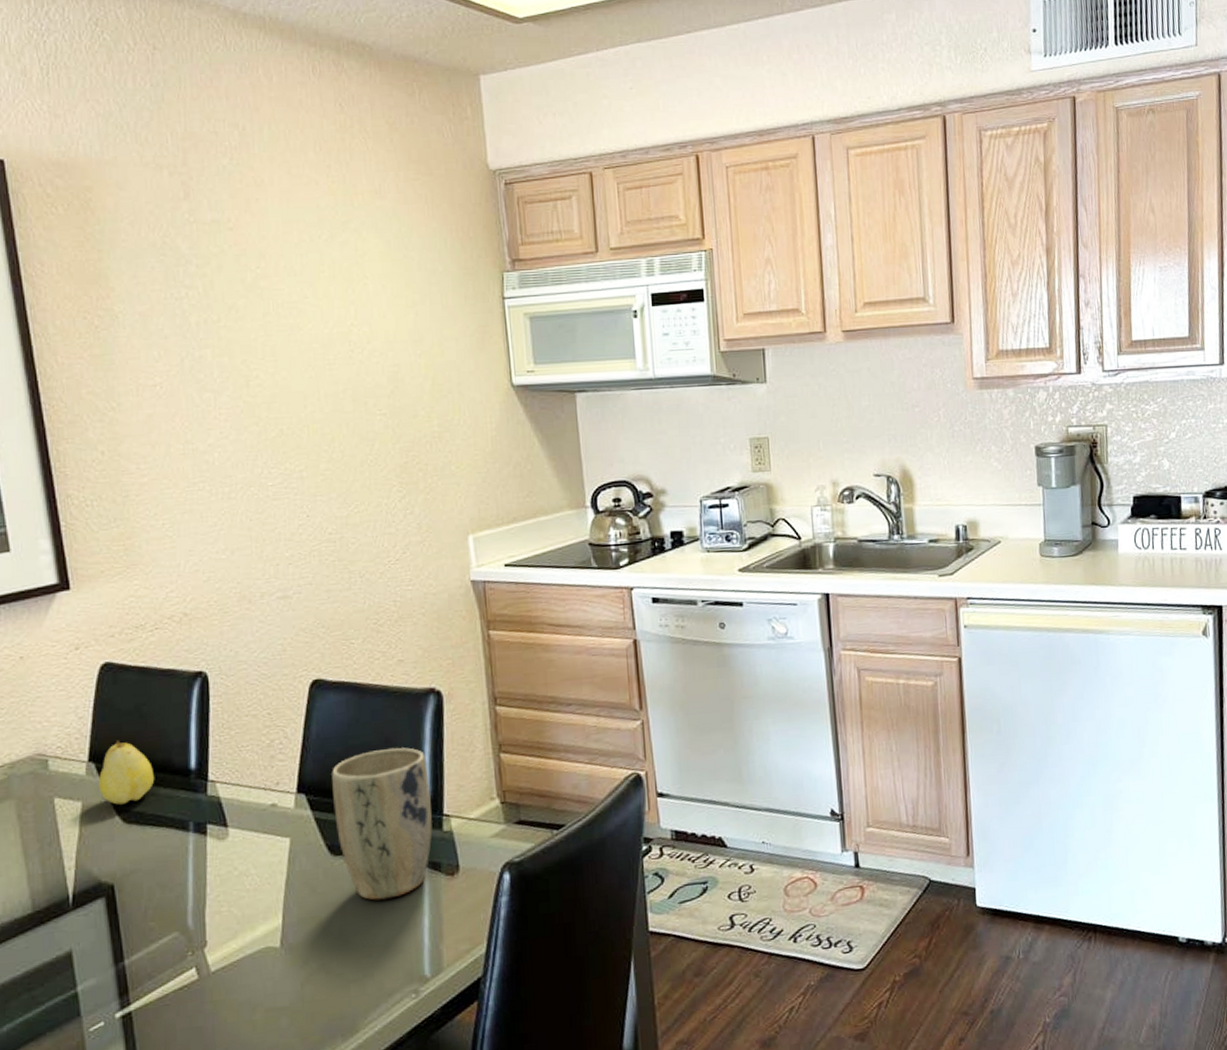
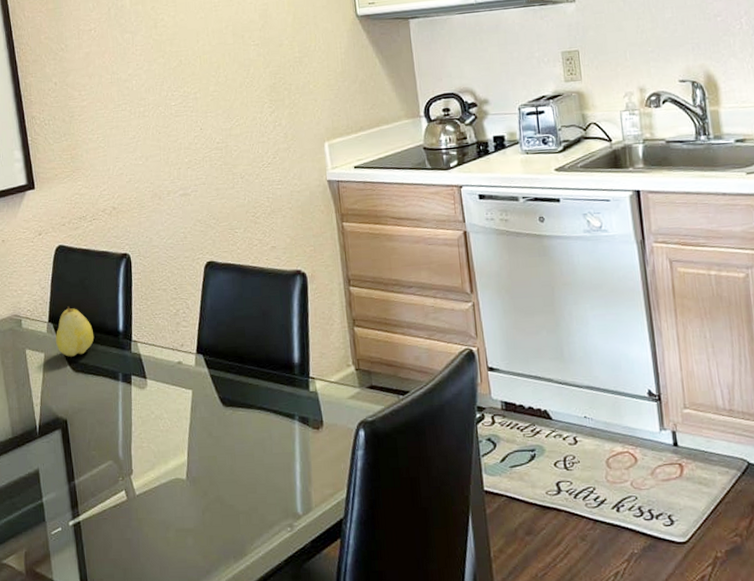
plant pot: present [332,747,433,901] -> none [222,319,301,446]

